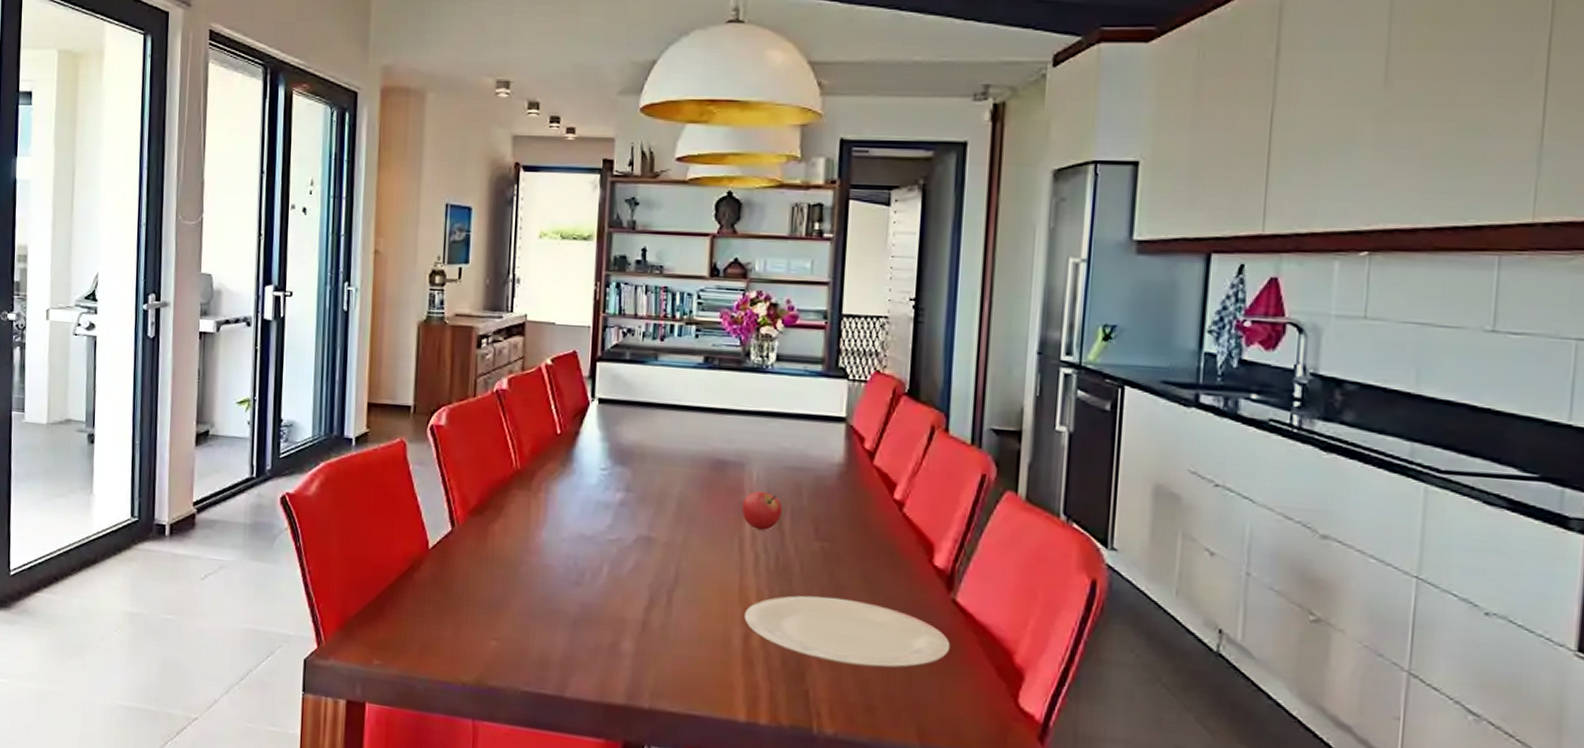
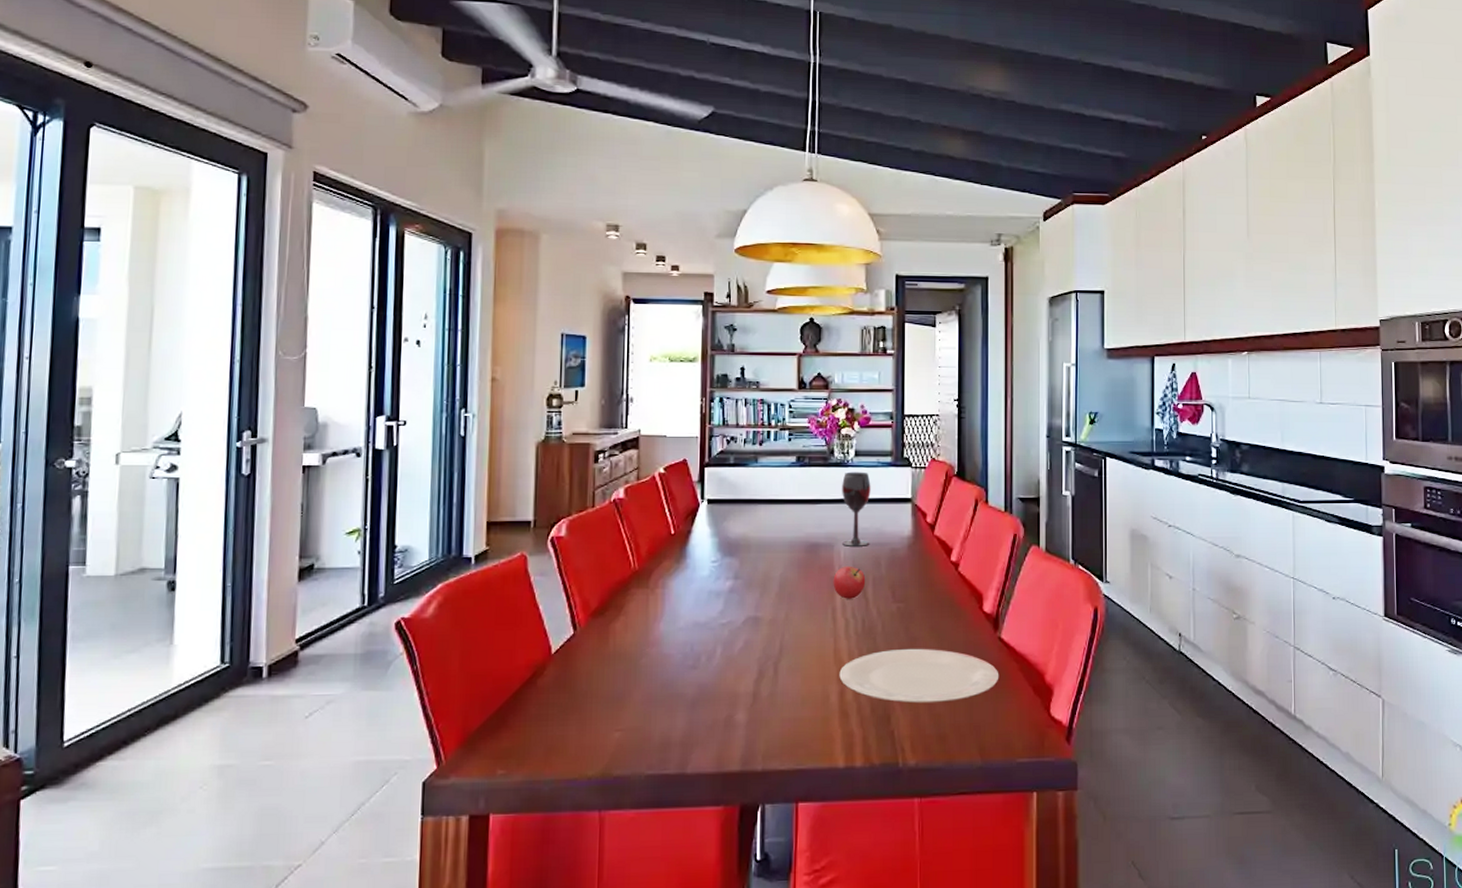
wine glass: none [755,379,795,470] -> present [842,472,871,546]

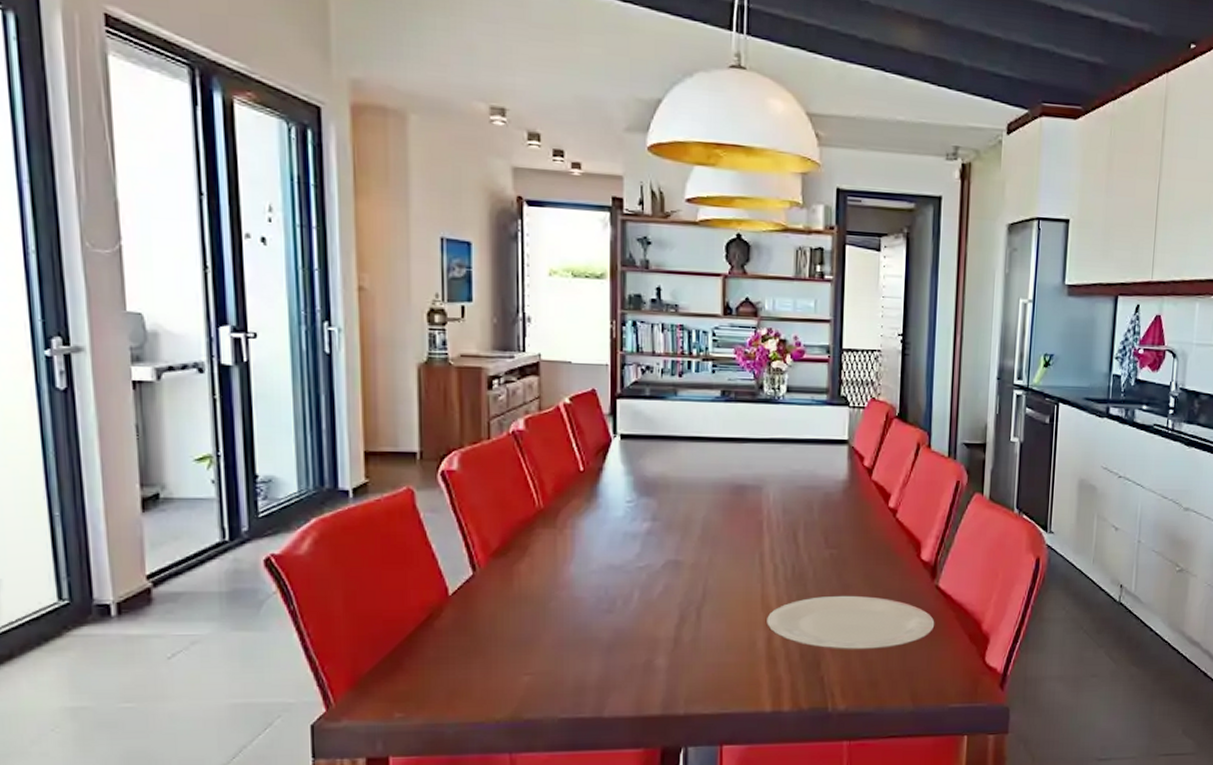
fruit: present [833,566,866,599] -> none [761,509,797,544]
wine glass: present [842,472,871,546] -> none [772,409,804,490]

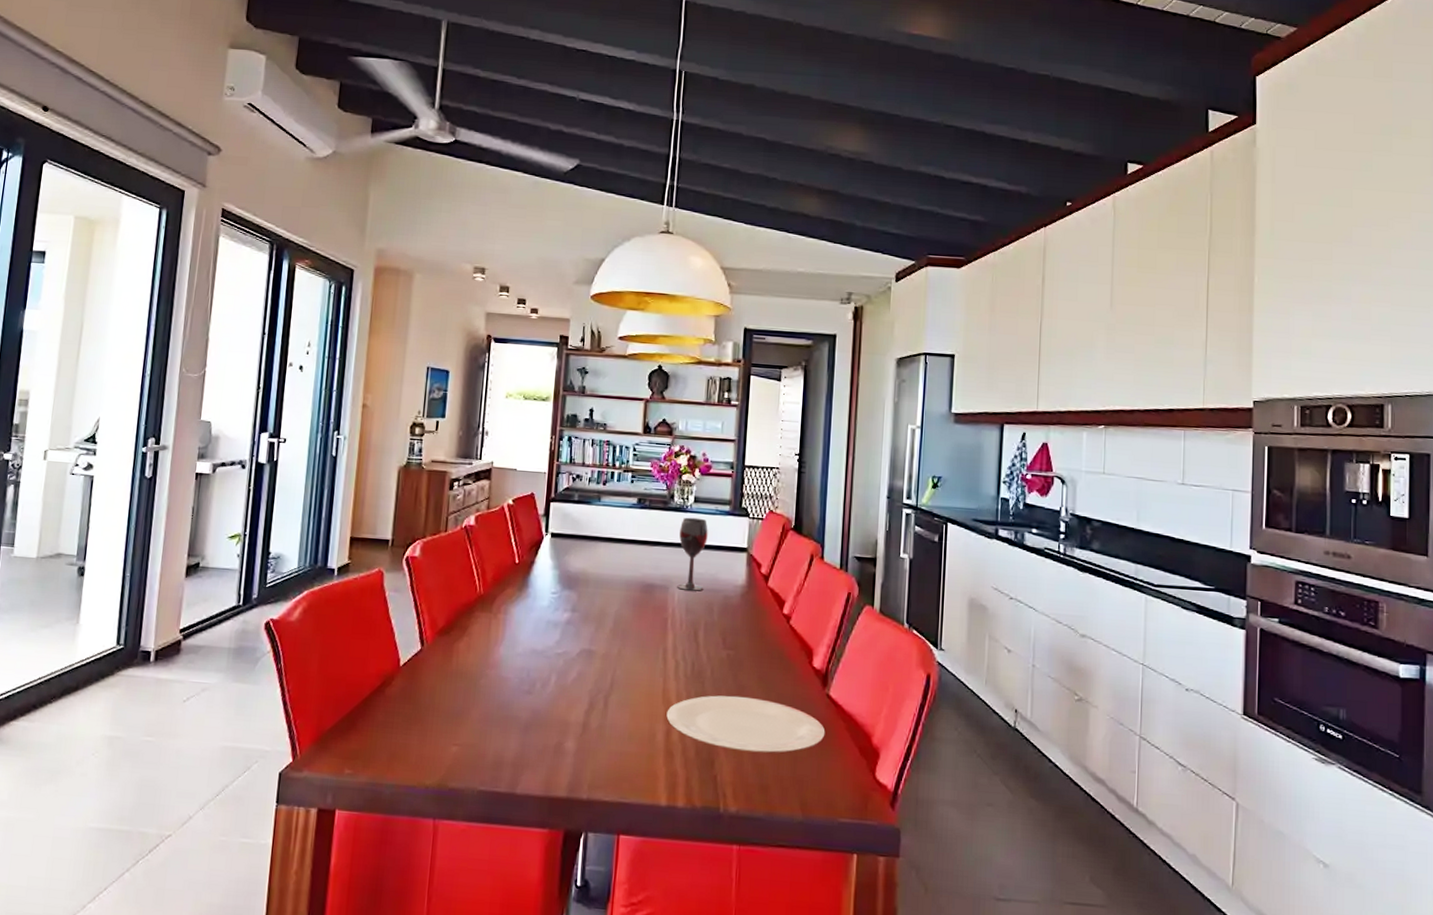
wine glass: none [772,409,804,490] -> present [677,517,708,591]

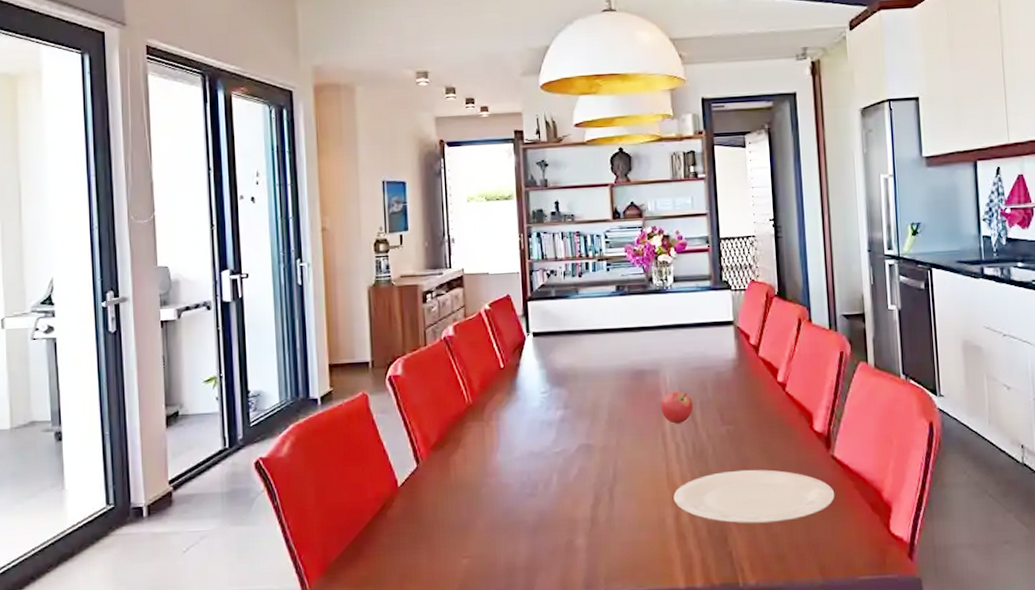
fruit: none [665,608,698,642] -> present [661,391,694,424]
wine glass: present [677,517,708,591] -> none [663,297,694,372]

